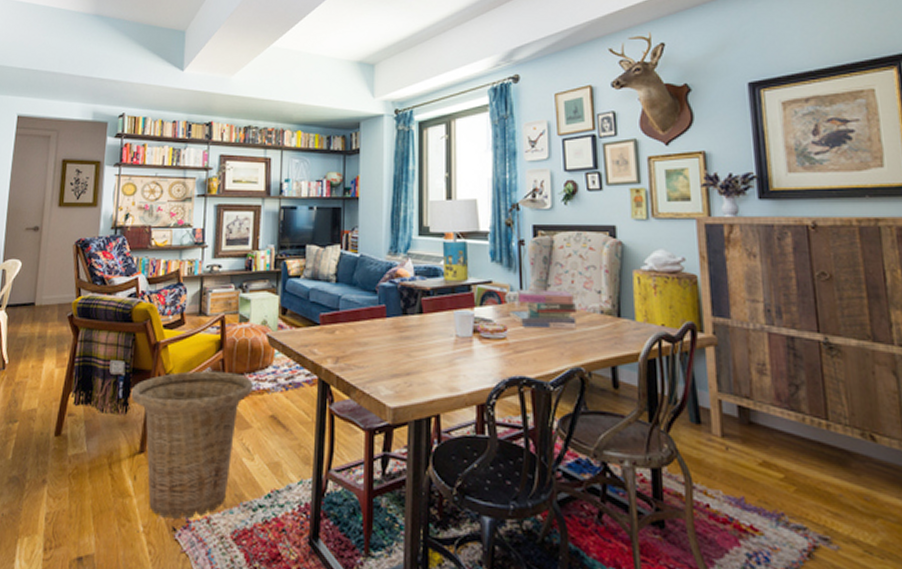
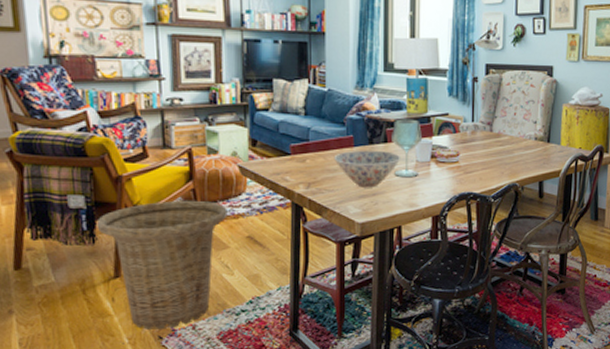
bowl: none [364,321,437,366] -> present [333,150,400,188]
wine glass: none [428,287,463,356] -> present [392,119,423,178]
books: present [509,289,578,330] -> none [462,120,517,154]

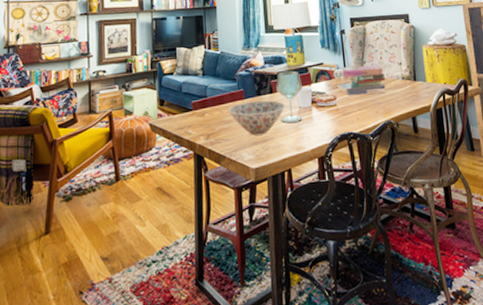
basket: present [96,200,228,330] -> none [33,157,140,285]
books: none [462,120,517,154] -> present [337,65,386,95]

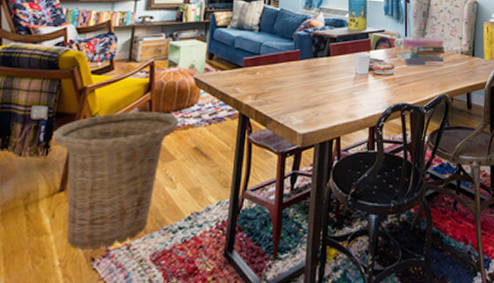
basket: none [33,157,140,285] -> present [53,111,179,250]
bowl: present [228,100,285,135] -> none [281,63,341,99]
wine glass: present [276,70,303,123] -> none [334,35,362,89]

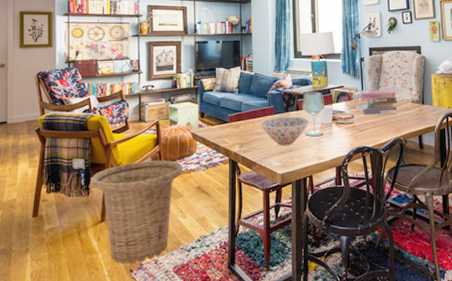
bowl: none [281,63,341,99] -> present [260,116,309,146]
wine glass: none [334,35,362,89] -> present [302,91,326,137]

